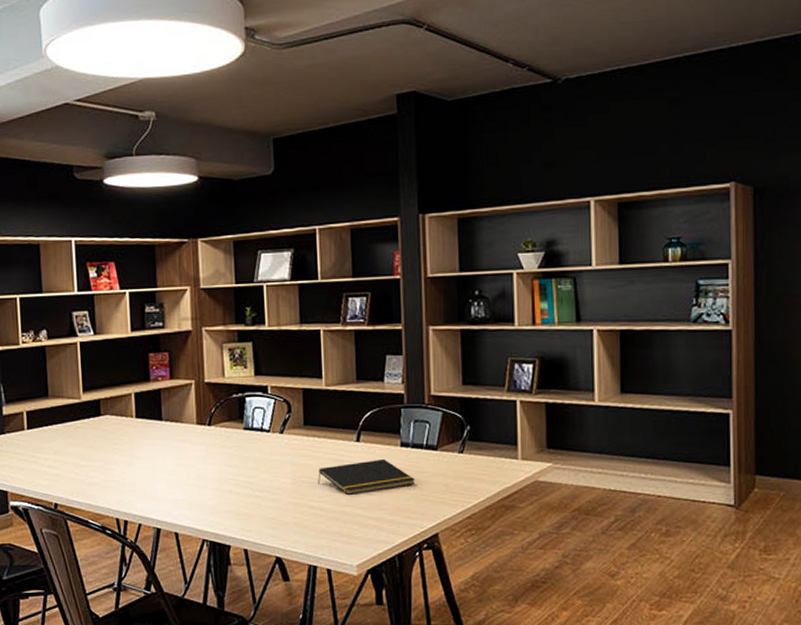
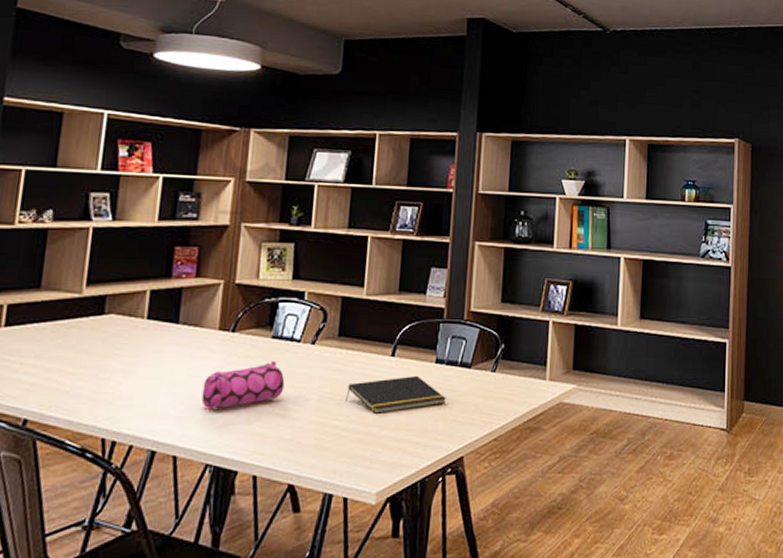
pencil case: none [190,449,261,493] -> present [201,360,285,410]

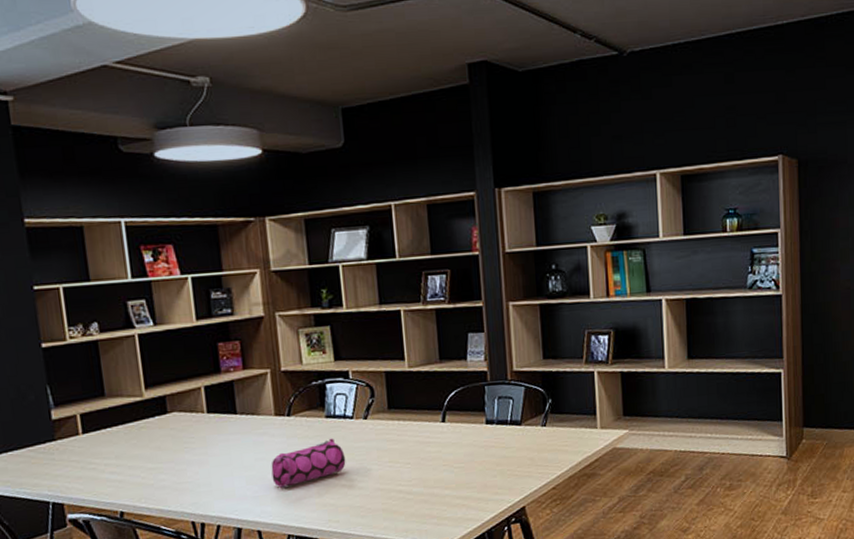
notepad: present [345,376,446,414] -> none [405,438,501,476]

